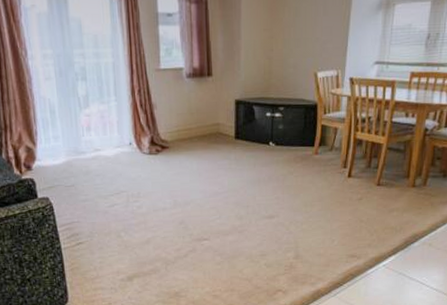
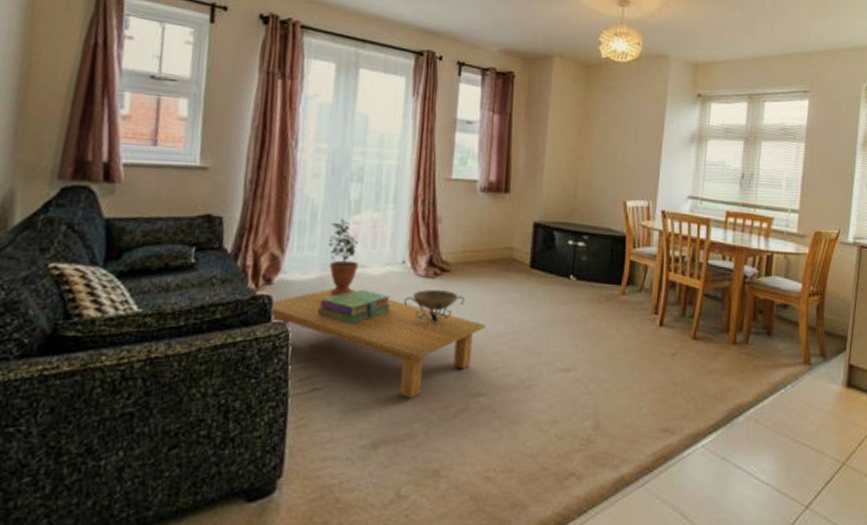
coffee table: none [34,169,203,245] -> present [269,289,486,399]
potted plant: none [67,113,96,176] -> present [329,219,359,297]
stack of books: none [71,168,126,195] -> present [318,290,391,324]
decorative bowl: none [135,163,184,191] -> present [403,290,465,325]

